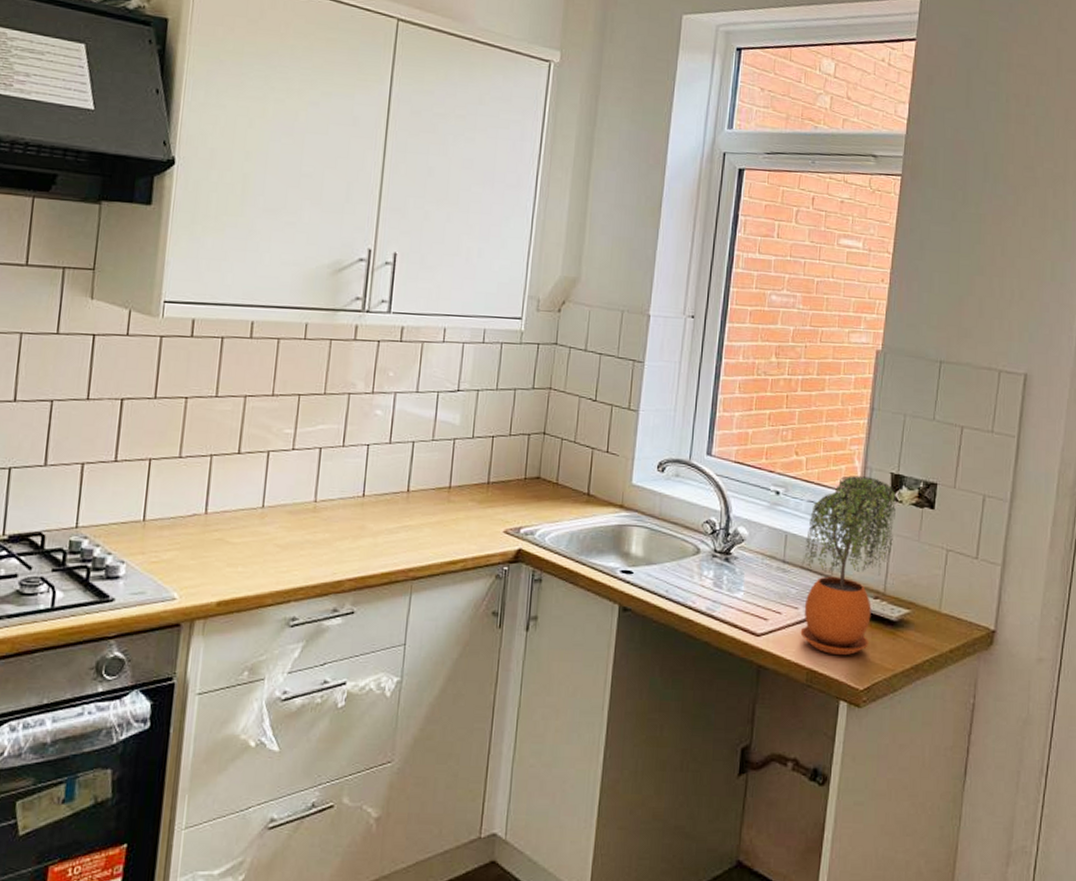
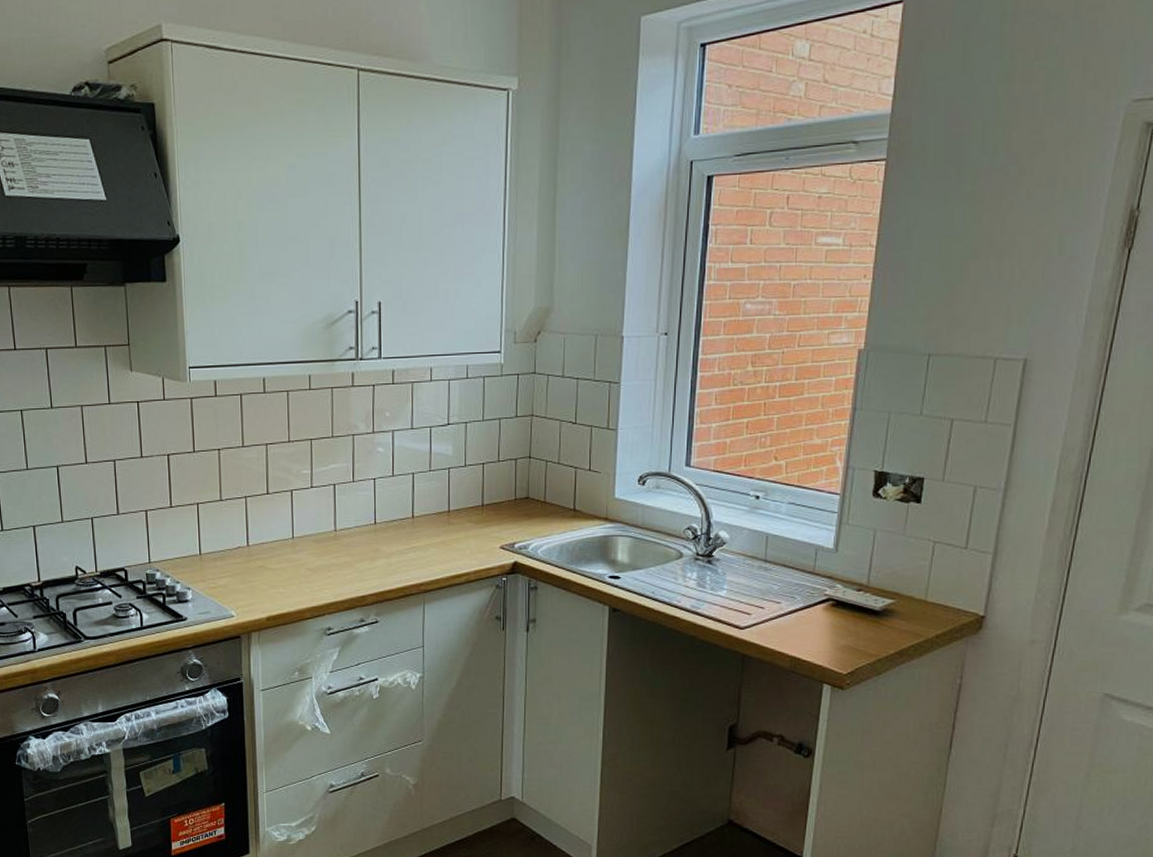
potted plant: present [800,475,897,656] -> none [783,476,881,644]

